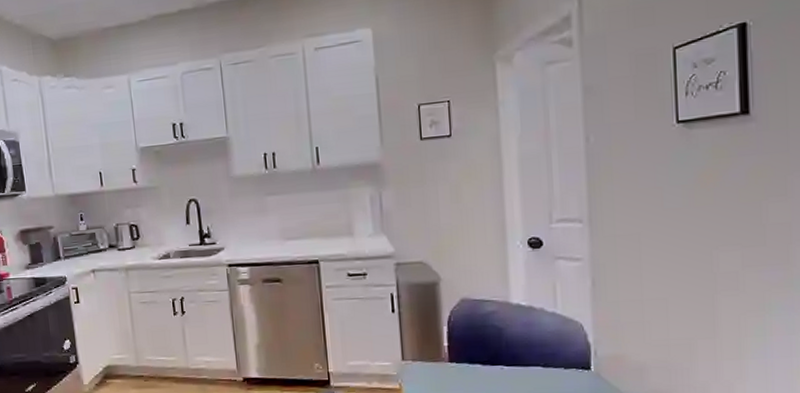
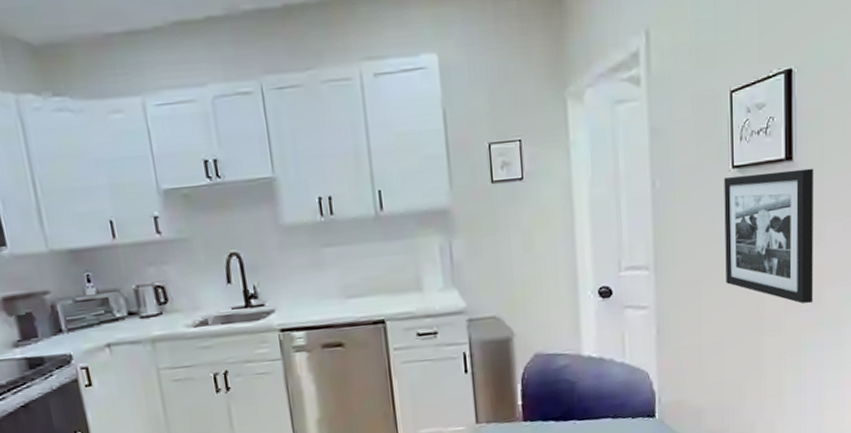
picture frame: none [667,121,780,263] -> present [723,168,814,304]

